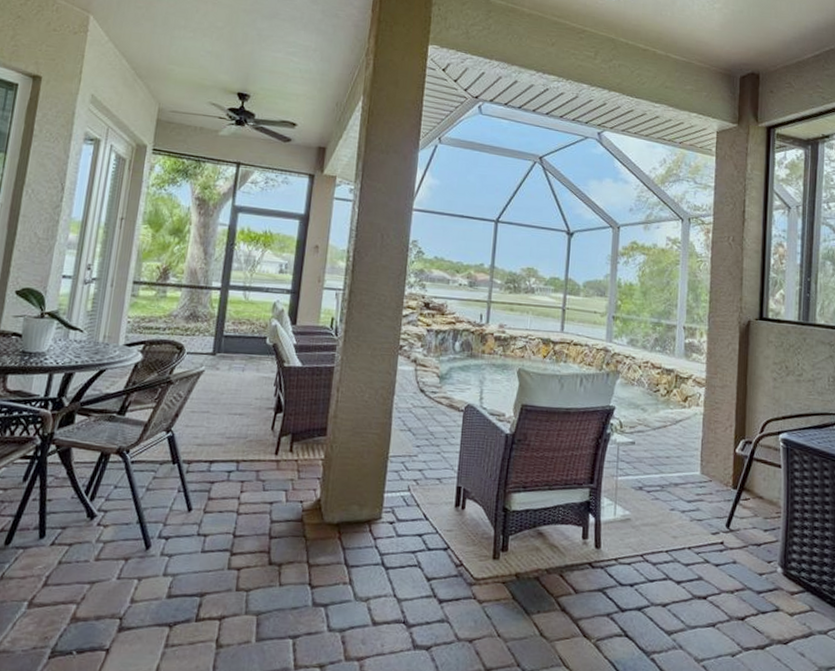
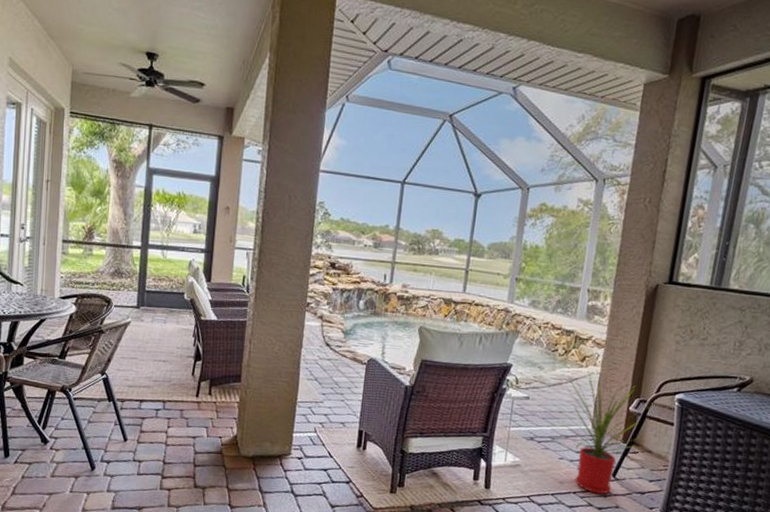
house plant: none [659,411,761,549] -> present [553,370,655,495]

